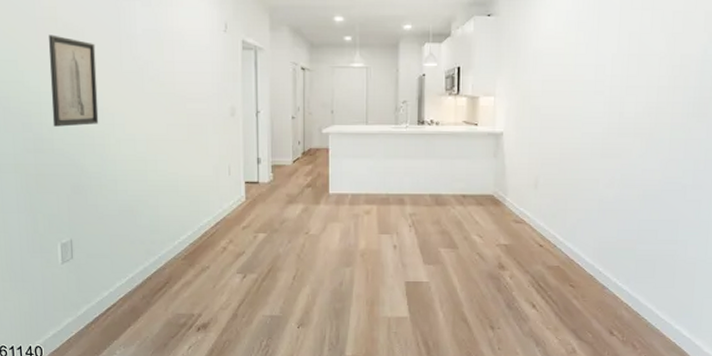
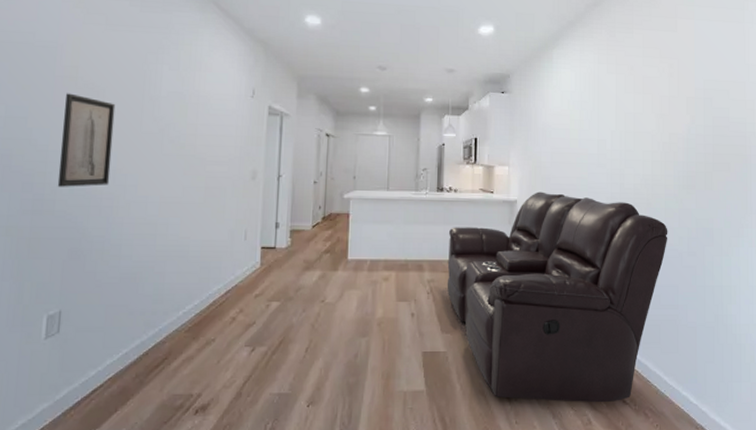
sofa: none [429,123,672,334] -> present [447,191,668,403]

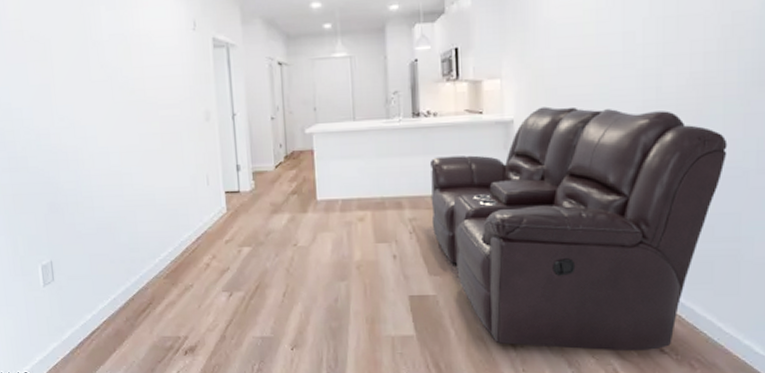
wall art: present [57,93,116,187] -> none [16,48,71,144]

